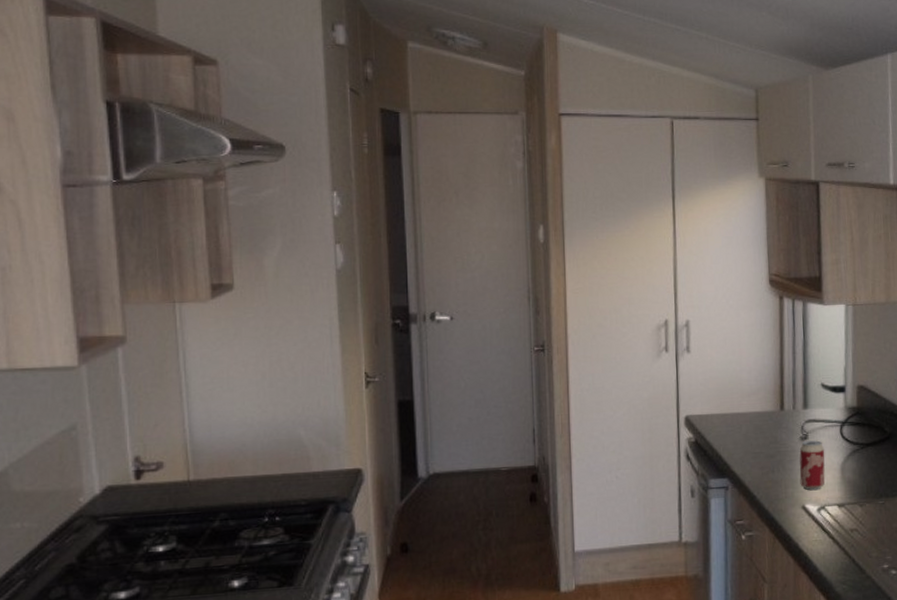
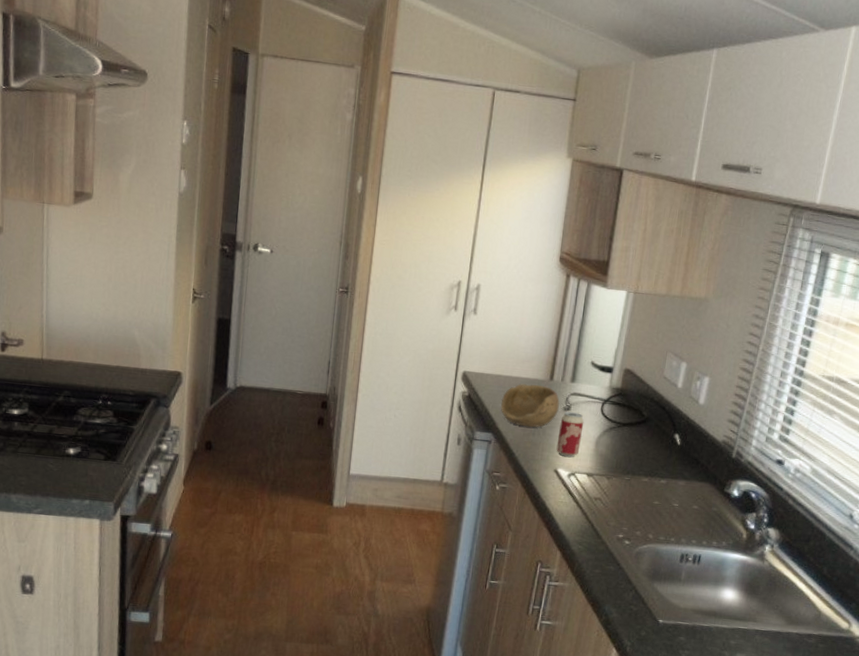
bowl: none [732,417,795,465] -> present [501,383,560,428]

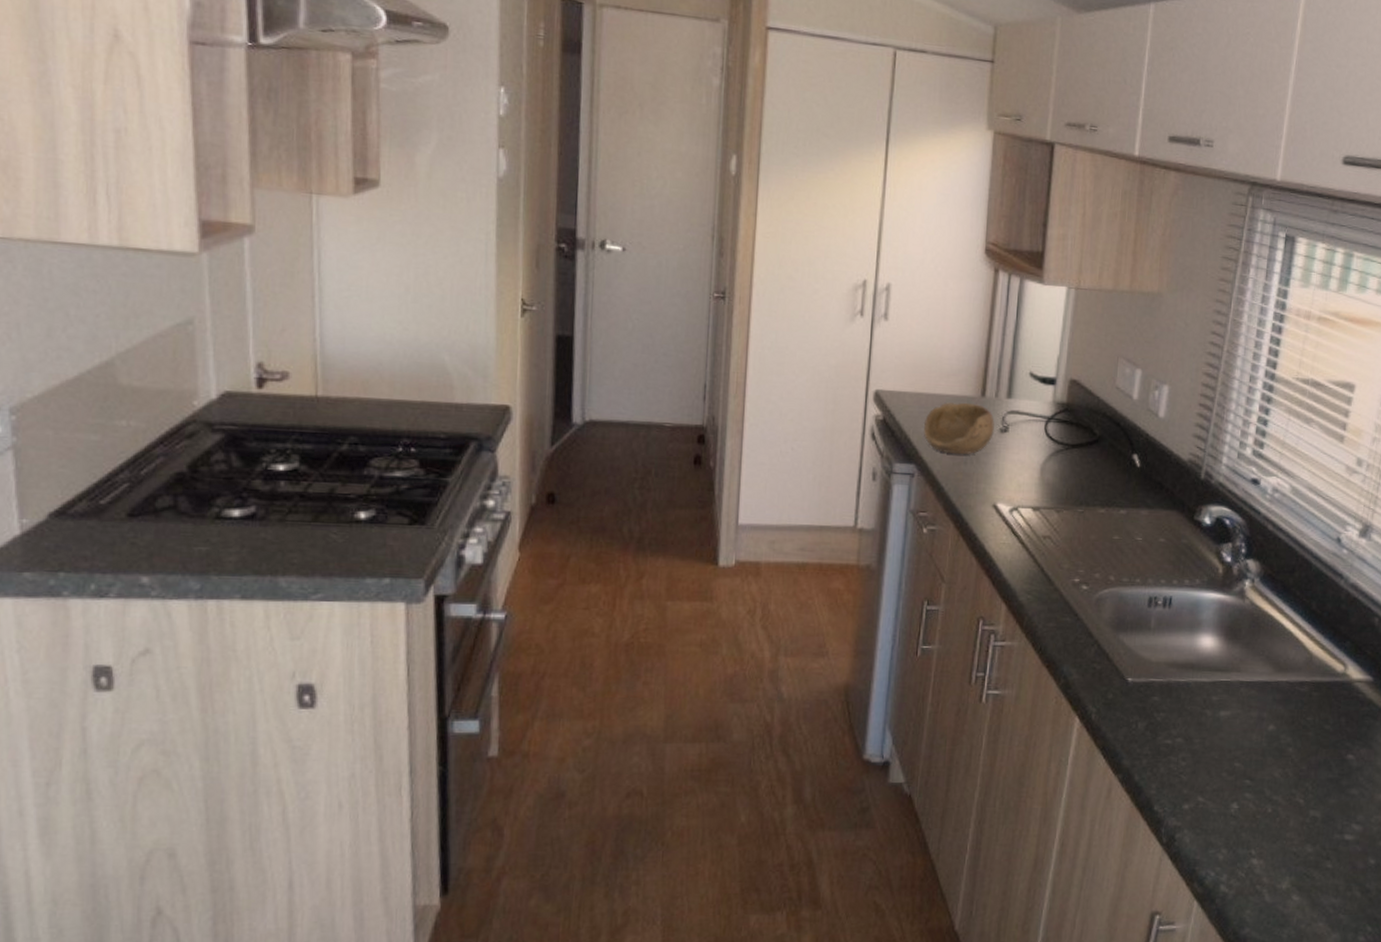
beverage can: present [556,412,584,458] -> none [994,434,1025,489]

